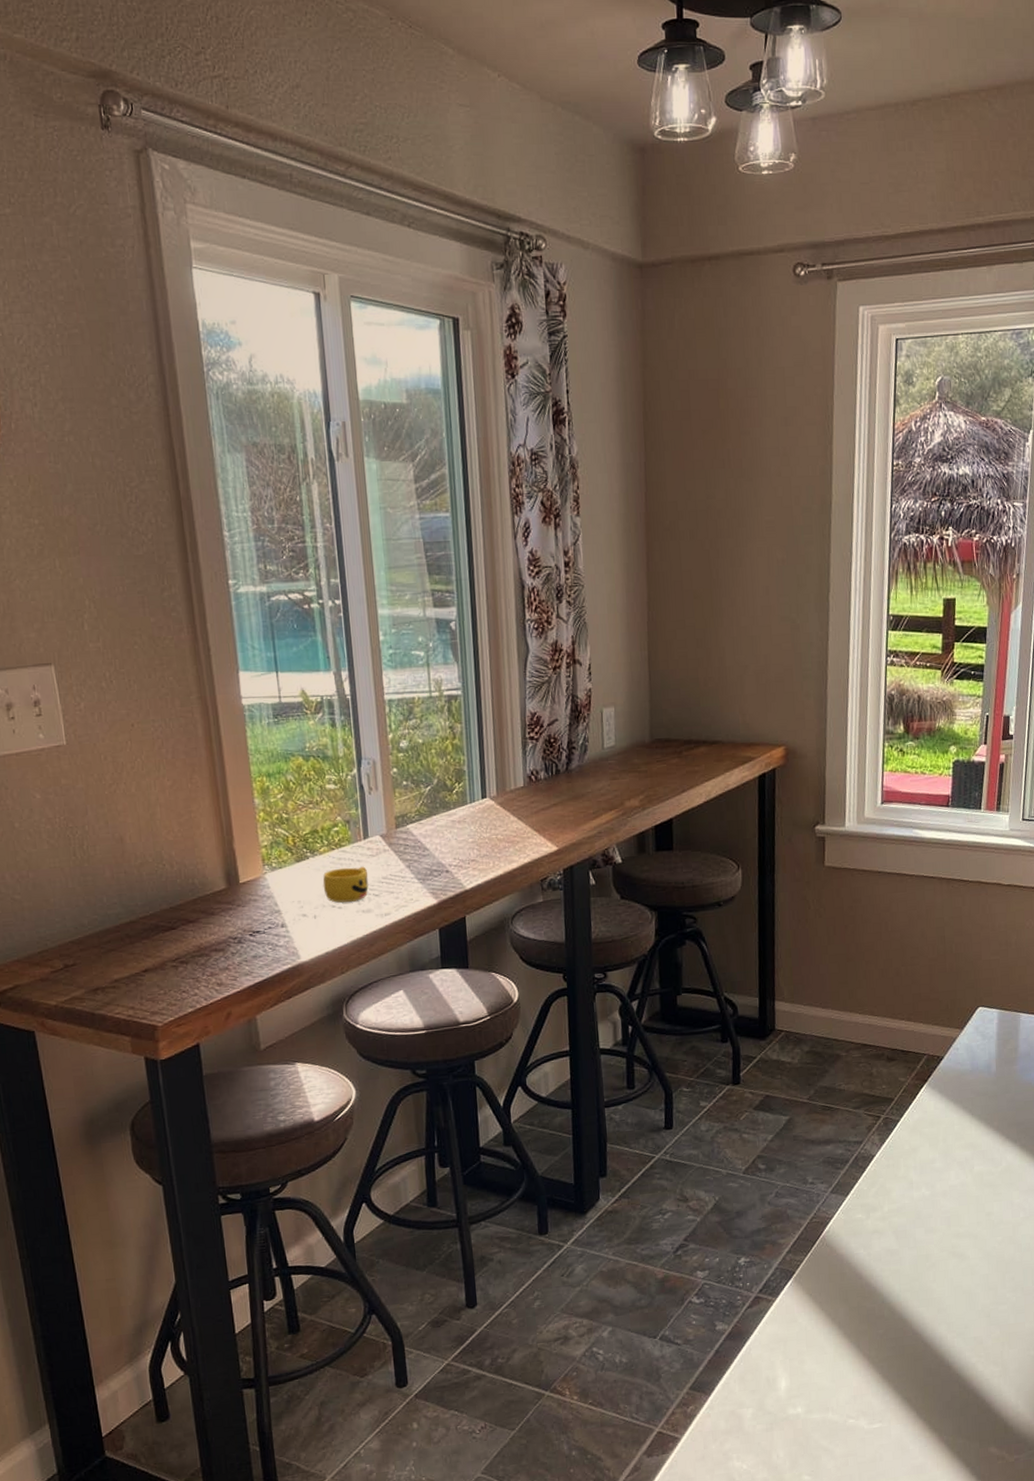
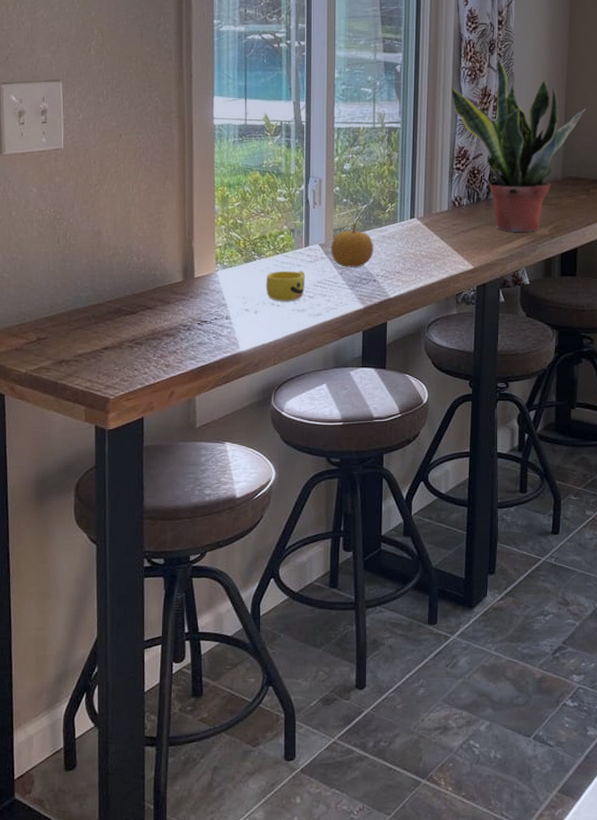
fruit: none [394,808,443,859] -> present [331,223,373,267]
potted plant: none [516,607,672,806] -> present [451,58,586,232]

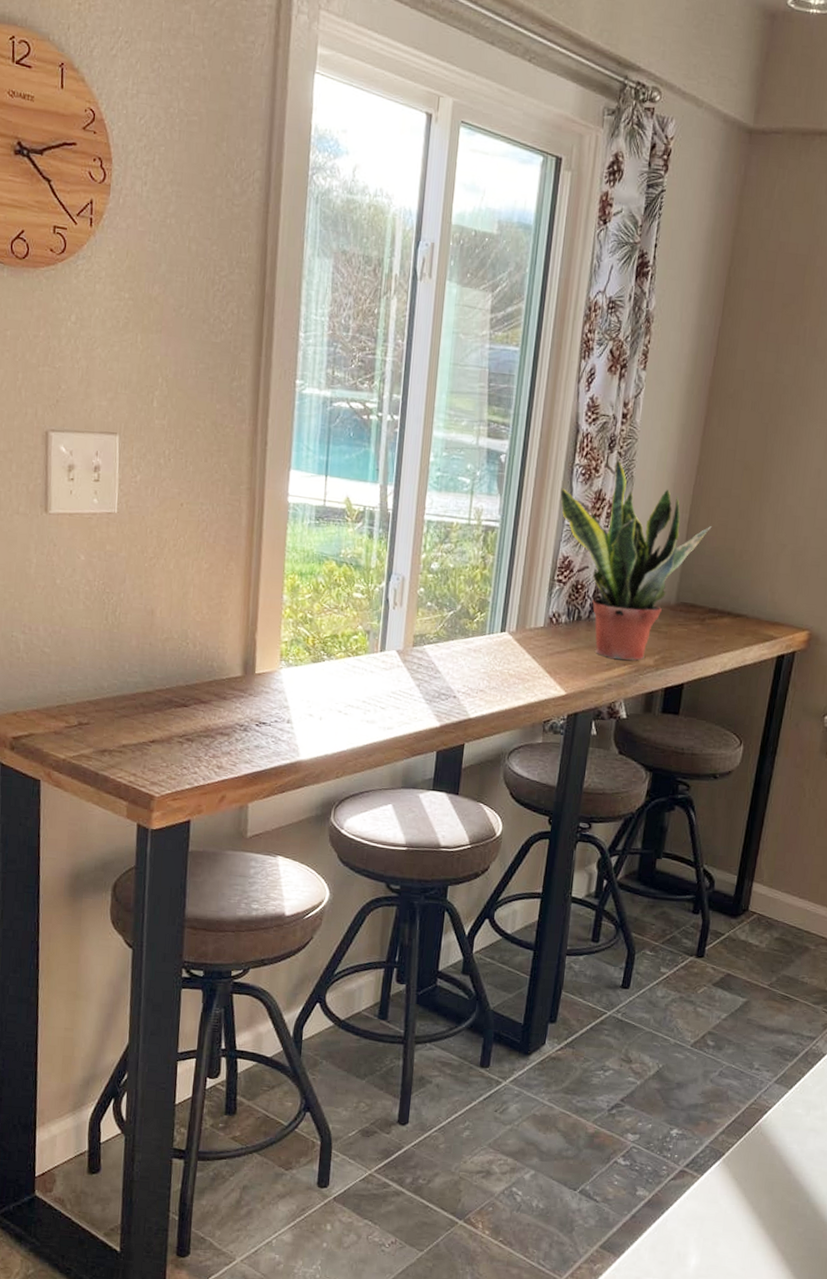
cup: present [265,270,305,301] -> none [333,675,378,711]
fruit: present [331,223,373,267] -> none [409,630,457,680]

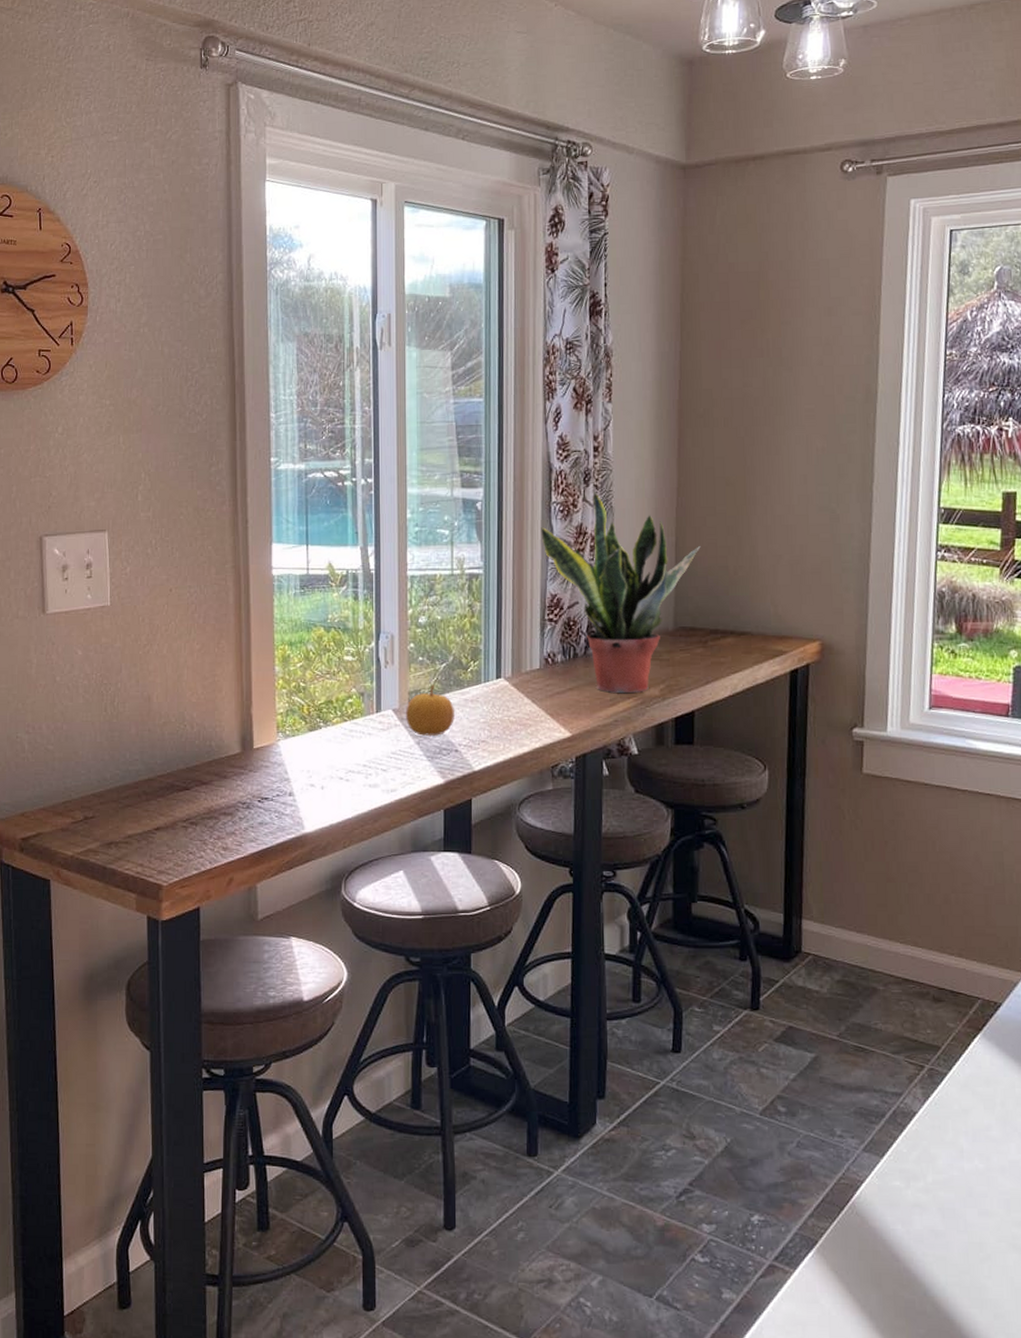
fruit: none [409,630,457,680] -> present [406,684,454,736]

